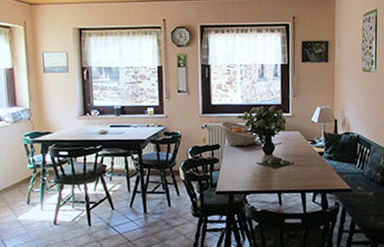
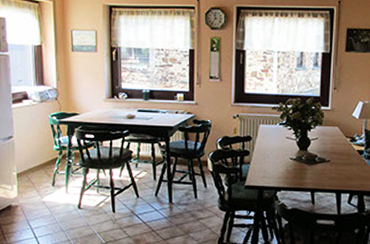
fruit basket: present [220,121,259,147] -> none [253,112,294,140]

